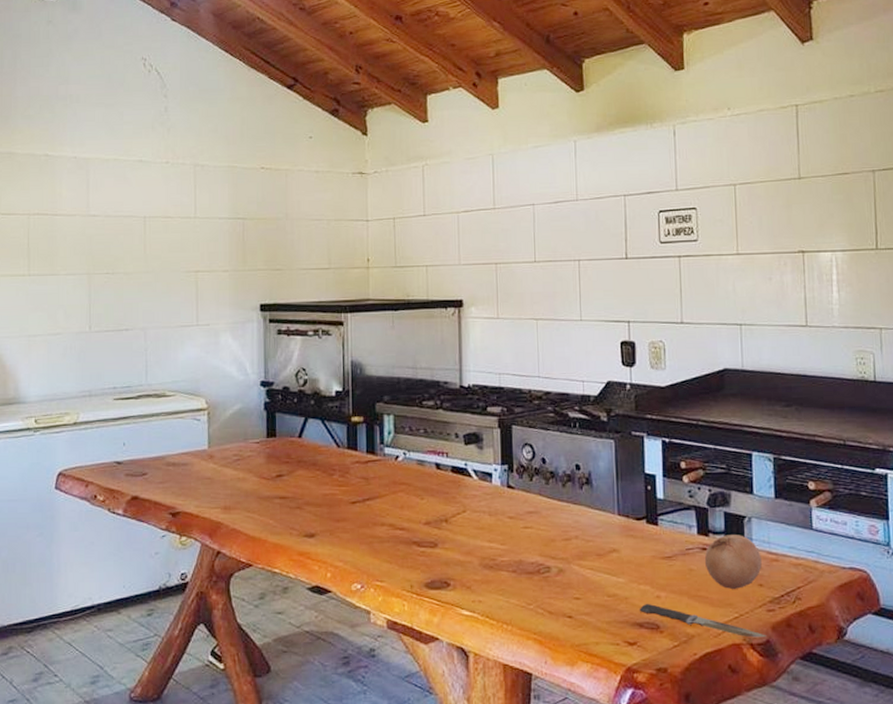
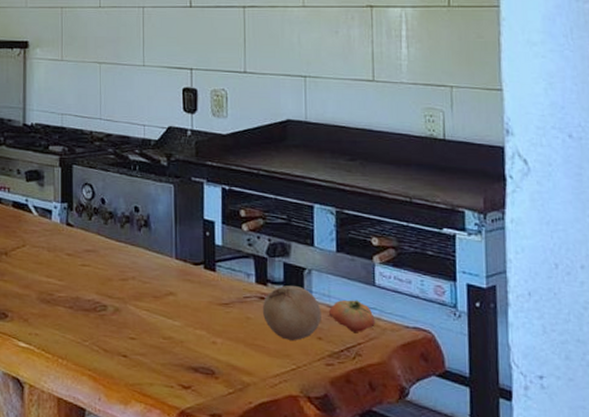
kitchen knife: present [639,603,767,638] -> none [194,348,325,392]
tomato: none [768,545,814,578] -> present [328,299,376,333]

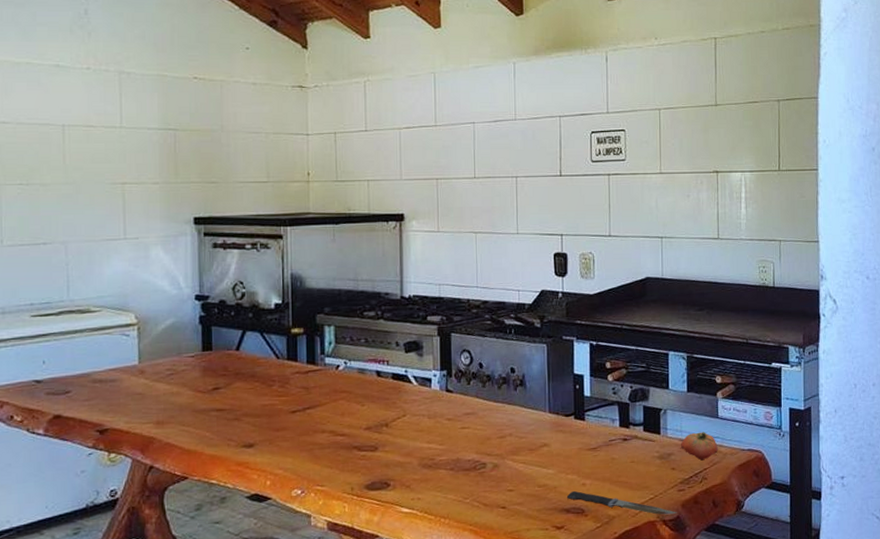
kitchen knife: none [194,348,325,392] -> present [566,490,677,515]
onion: present [262,285,321,341] -> none [625,425,675,475]

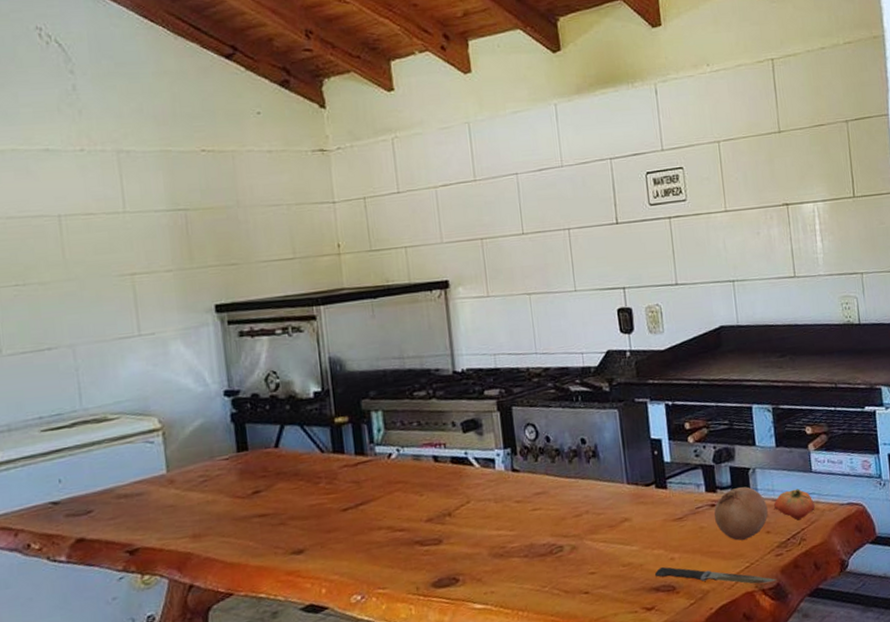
onion: none [625,425,675,475] -> present [714,486,768,541]

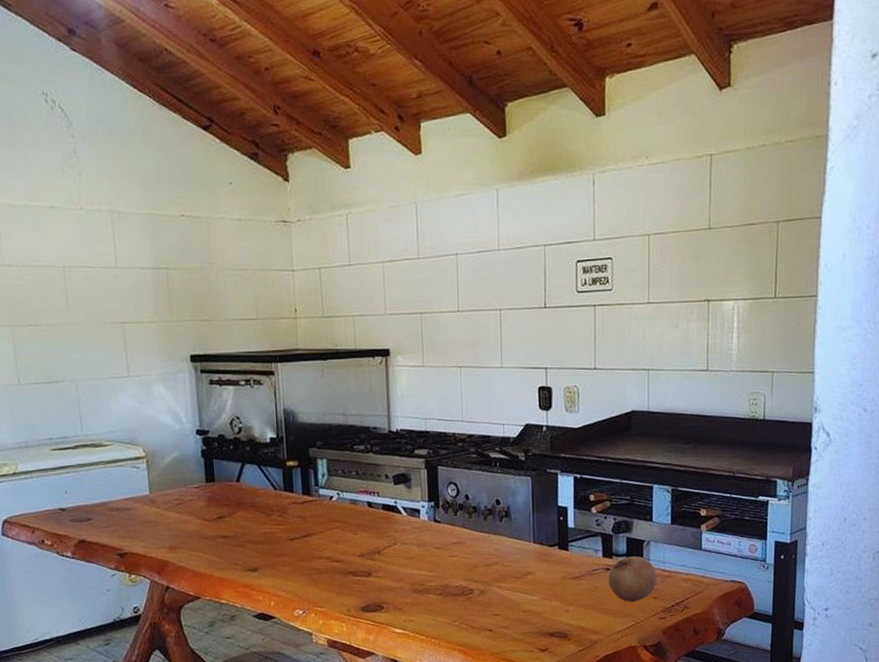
kitchen knife: present [654,566,777,584] -> none [550,616,658,641]
tomato: present [773,488,816,521] -> none [662,563,701,590]

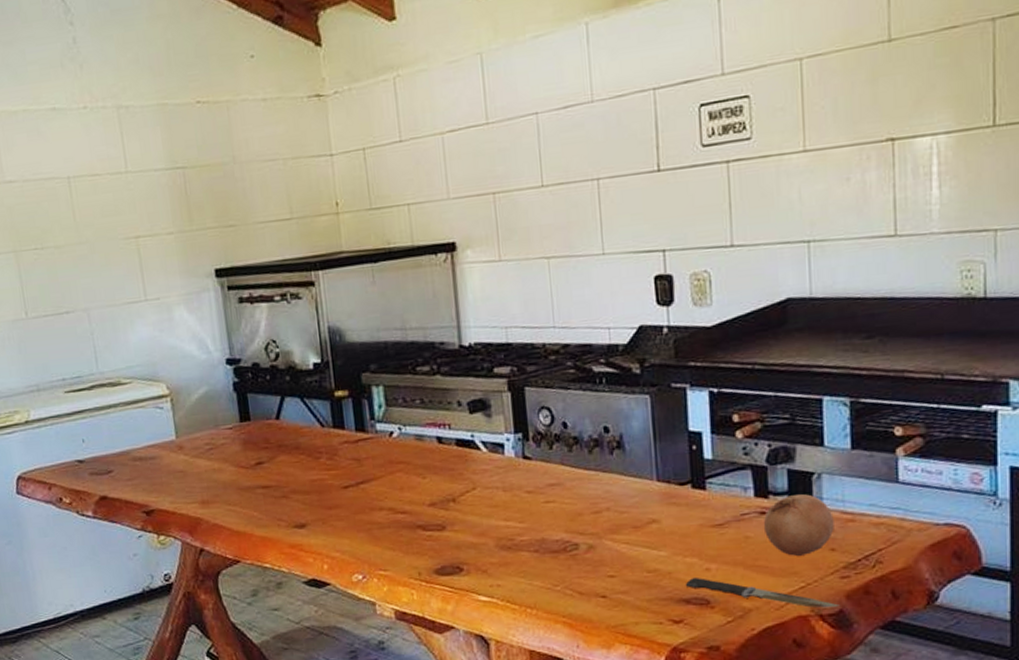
kitchen knife: none [550,616,658,641] -> present [685,577,840,608]

